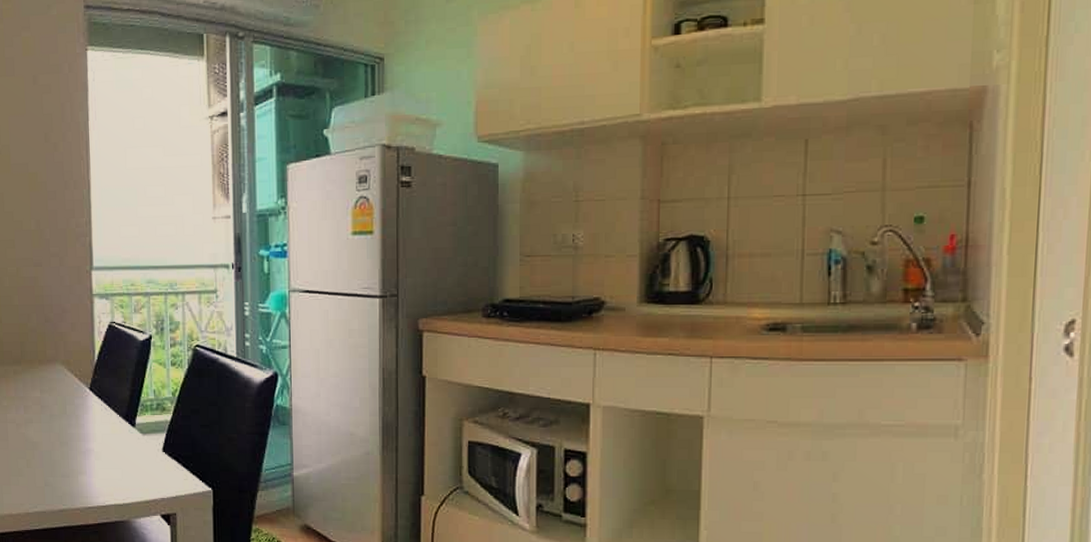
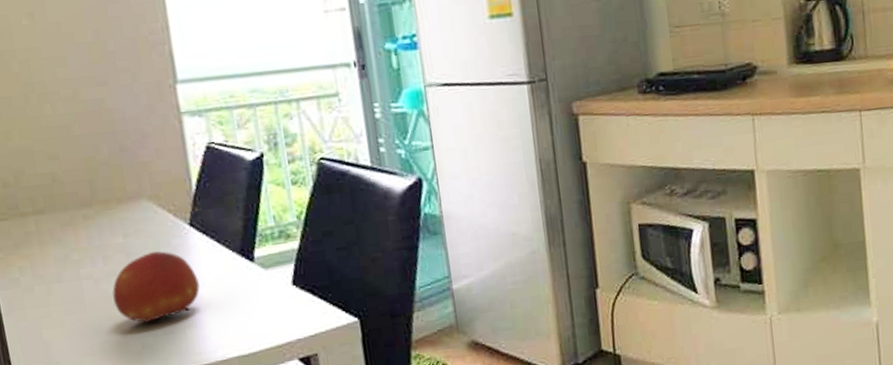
fruit: none [28,408,92,466] -> present [112,251,200,325]

